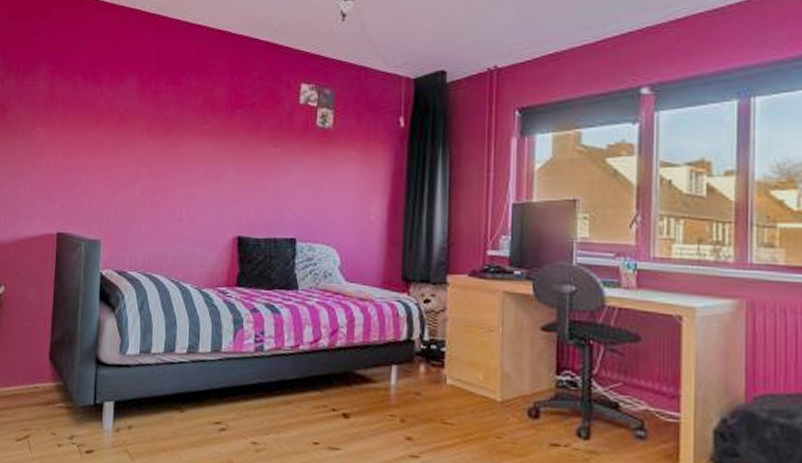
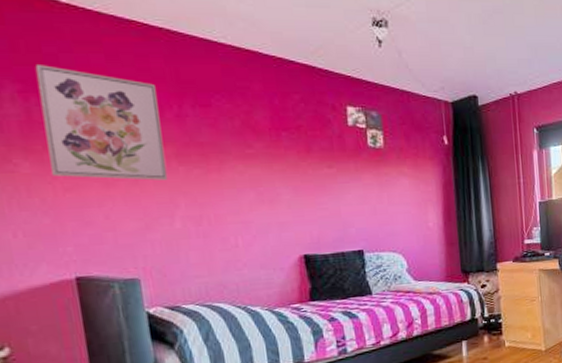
wall art: none [58,50,141,151] -> present [35,65,168,181]

